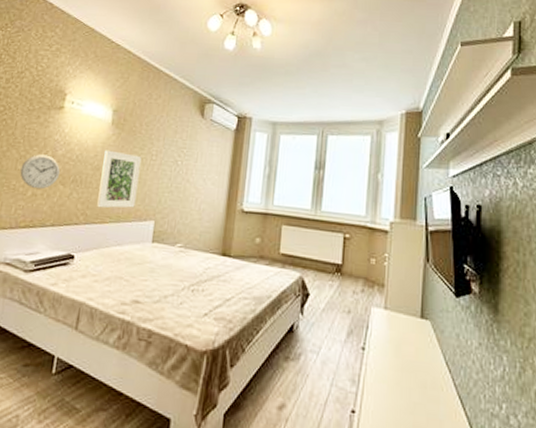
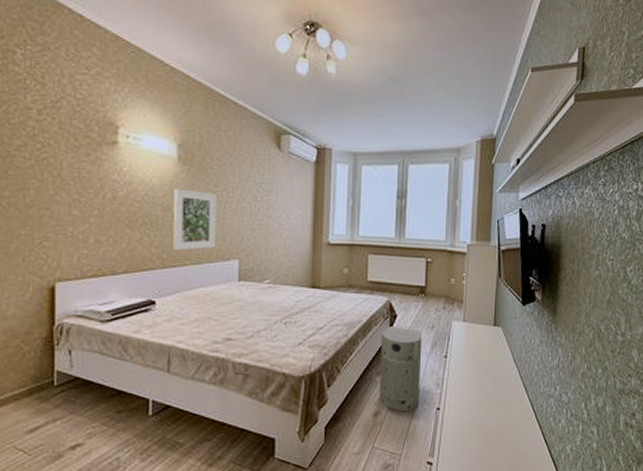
wall clock: present [20,154,60,190] -> none [76,196,124,235]
air purifier: none [285,306,337,410] -> present [379,326,423,412]

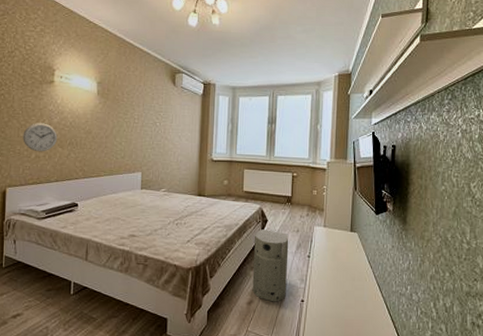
wall clock: none [76,196,124,235] -> present [23,123,57,152]
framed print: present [173,189,217,251] -> none [92,116,126,165]

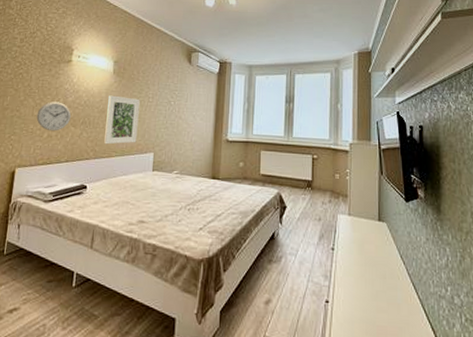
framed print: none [92,116,126,165] -> present [104,95,140,145]
air purifier: present [252,229,289,302] -> none [270,217,310,302]

